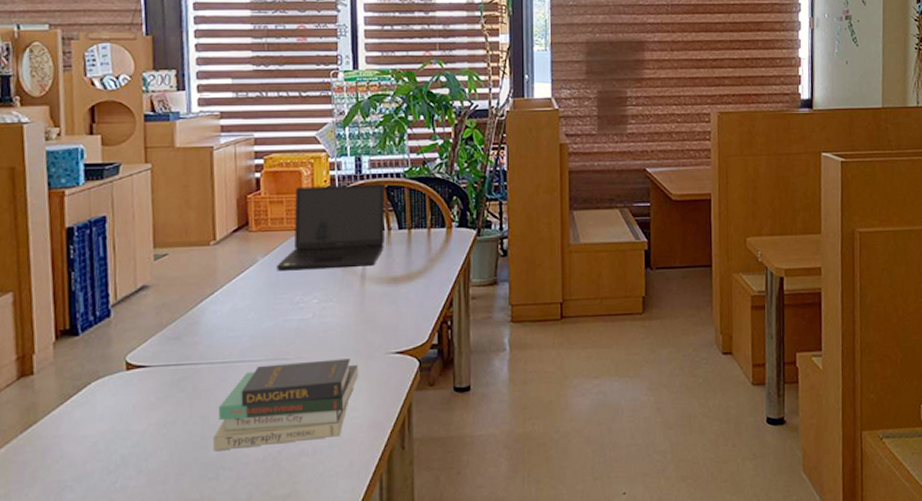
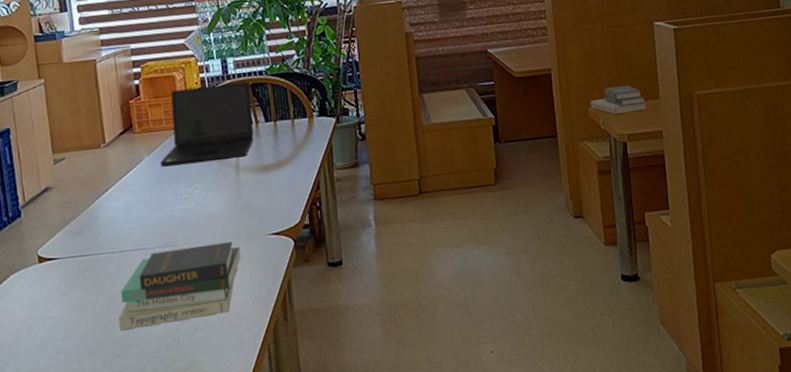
books: none [750,217,807,248] -> present [591,85,646,115]

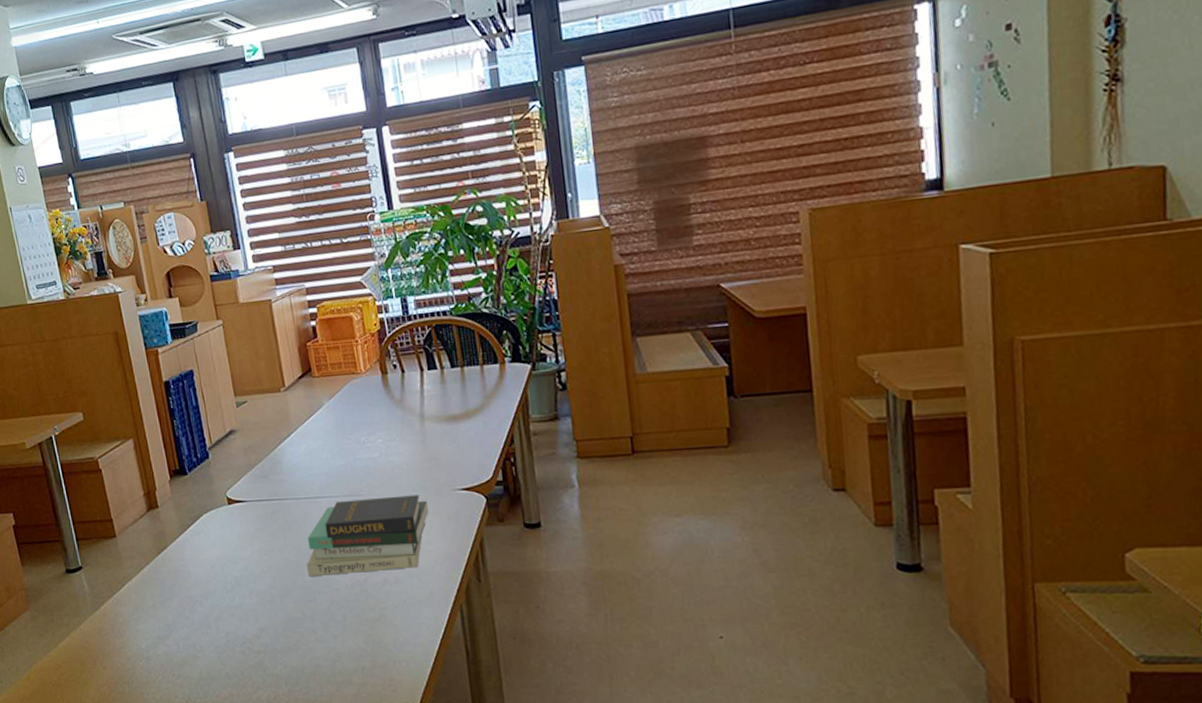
laptop: present [160,81,254,167] -> none [341,323,439,413]
books: present [591,85,646,115] -> none [861,328,943,366]

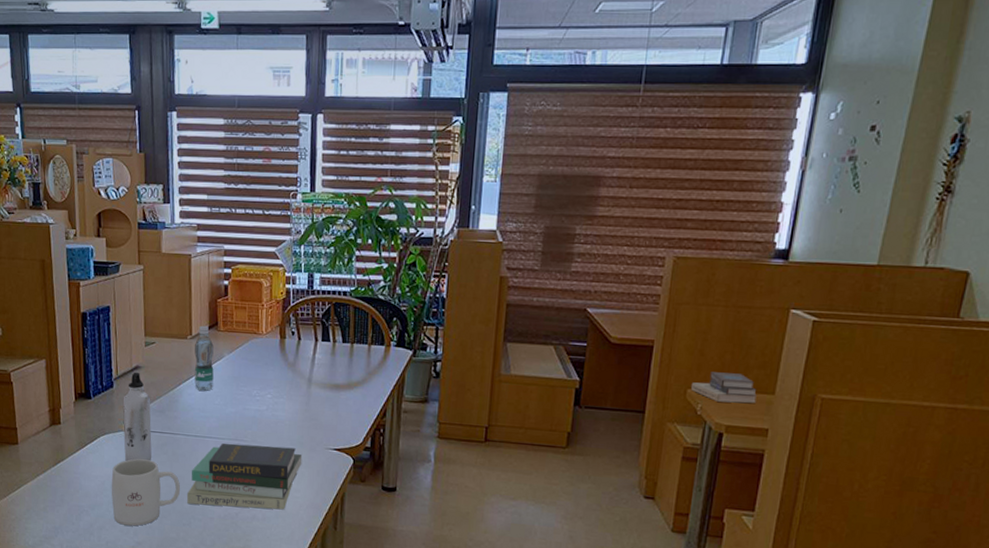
water bottle: none [221,437,262,538] -> present [122,372,152,461]
mug: none [221,533,299,611] -> present [111,458,181,526]
bottle: none [290,373,317,448] -> present [194,325,214,392]
books: none [861,328,943,366] -> present [691,372,757,404]

